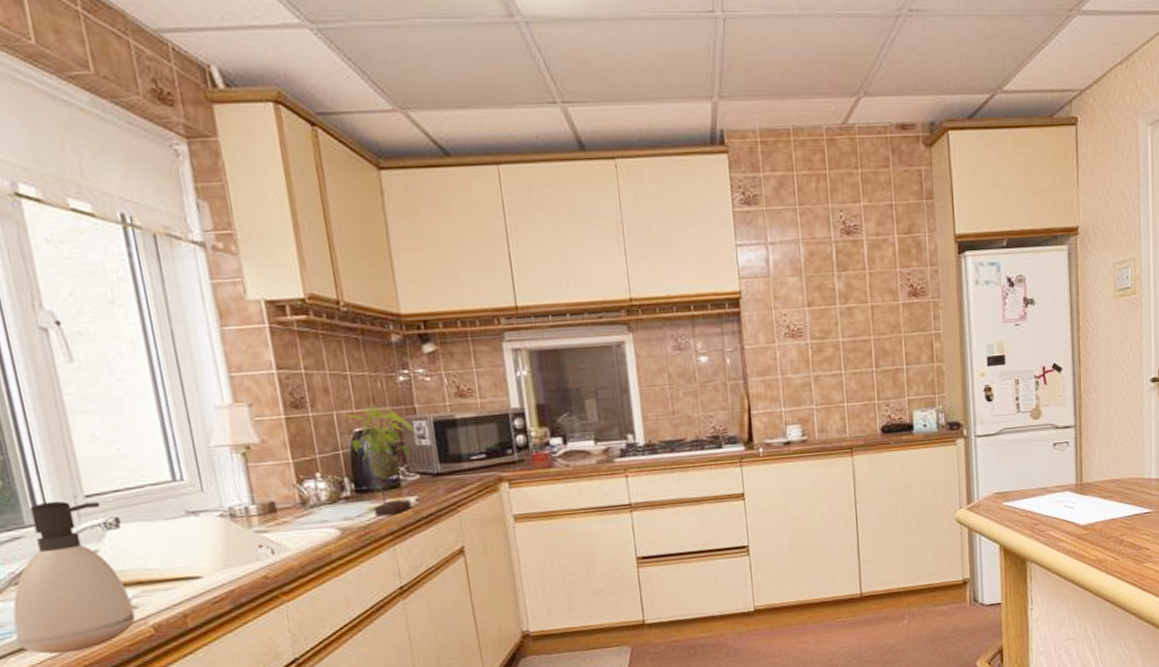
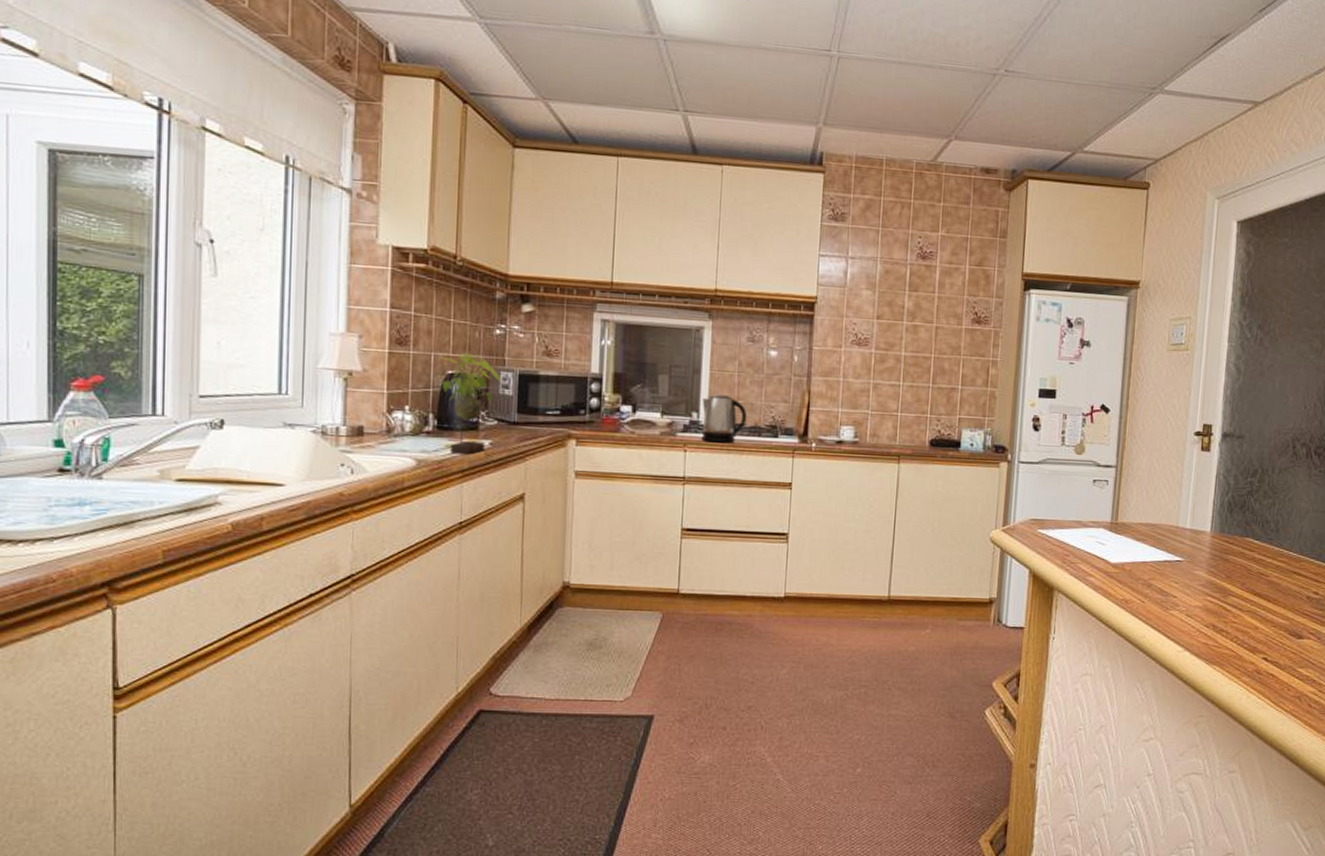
soap dispenser: present [12,500,136,654] -> none [110,396,218,537]
kettle: none [635,410,687,464] -> present [701,394,748,443]

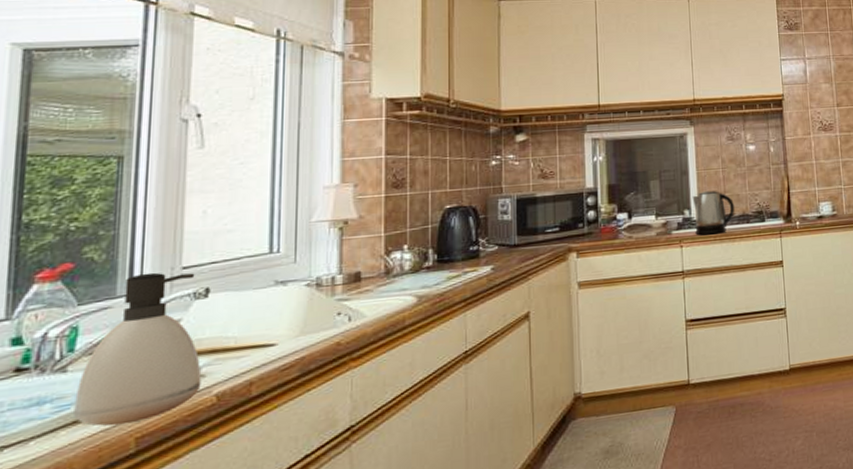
soap dispenser: none [110,396,218,537] -> present [74,272,202,427]
plant: present [439,352,502,455] -> none [437,186,500,285]

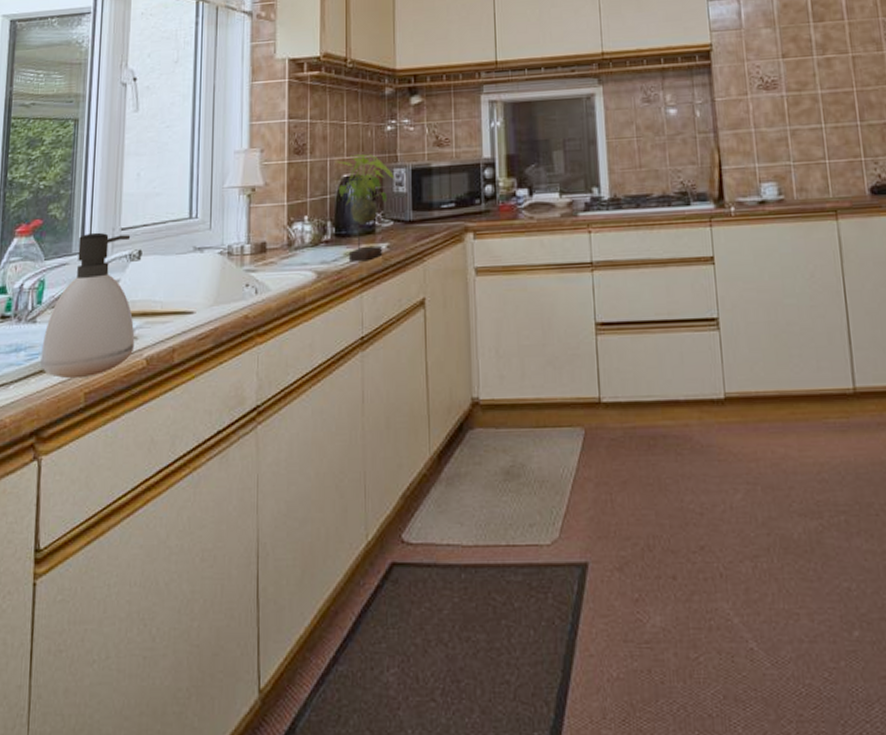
plant: none [437,186,500,285] -> present [335,153,395,262]
kettle: present [692,190,735,236] -> none [601,163,653,220]

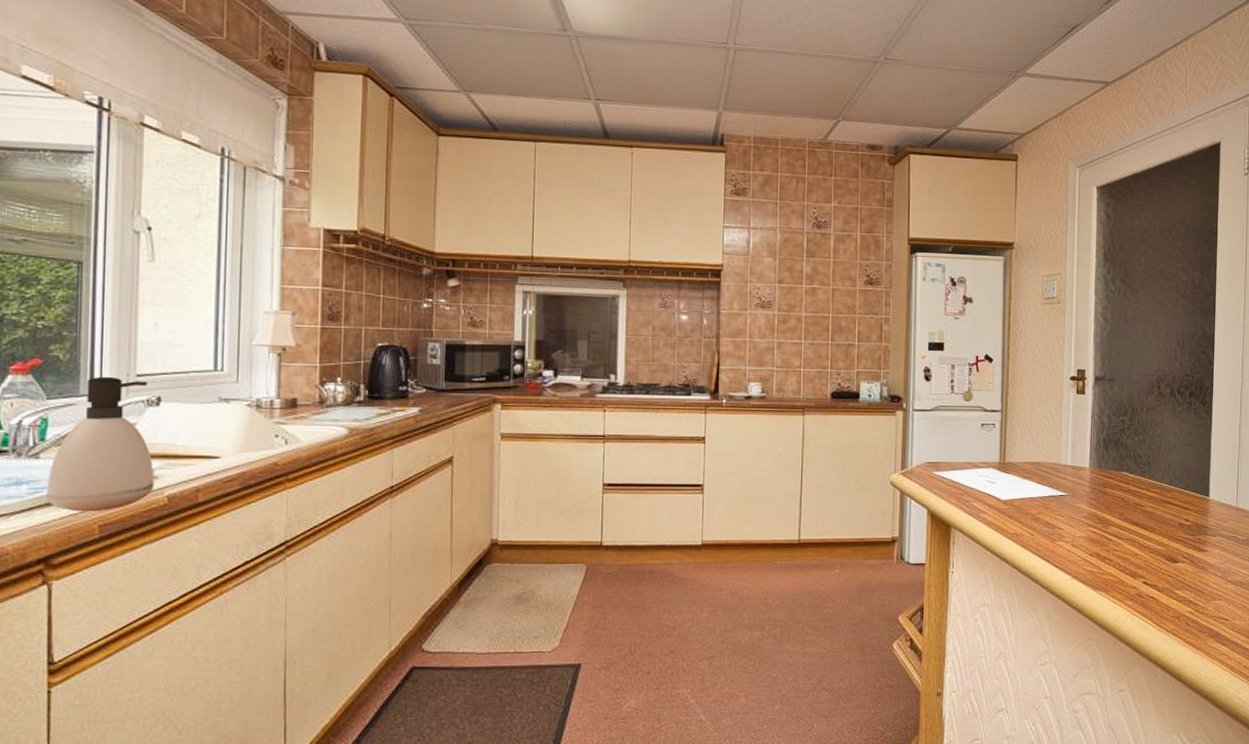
plant: present [335,153,395,262] -> none [370,325,430,422]

